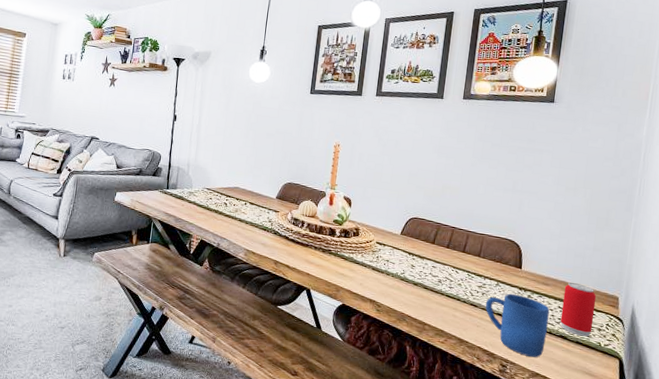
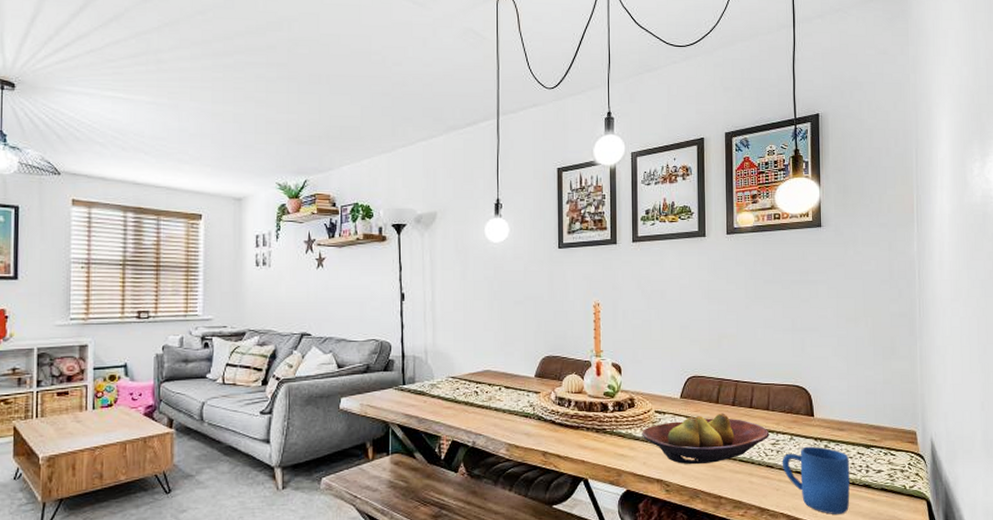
fruit bowl: none [362,252,478,294] -> present [642,413,770,465]
beverage can: present [560,282,597,337] -> none [861,422,895,482]

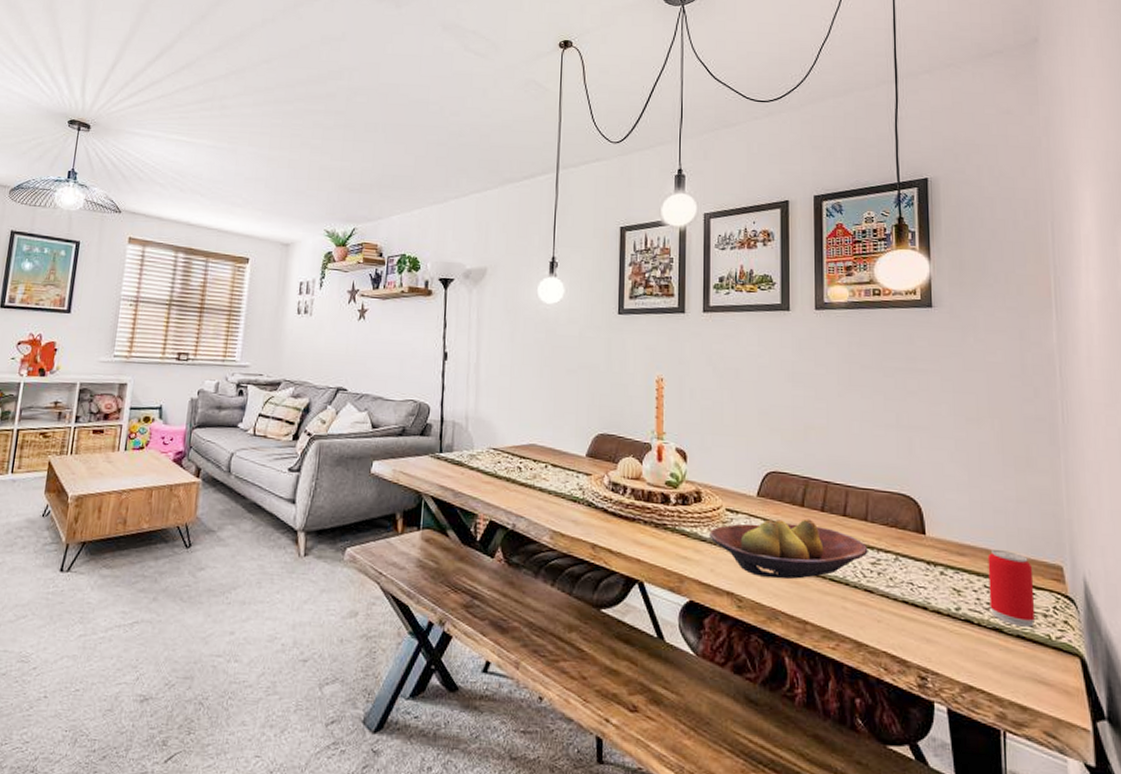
mug: present [782,446,850,515] -> none [884,571,975,663]
beverage can: none [861,422,895,482] -> present [987,549,1036,627]

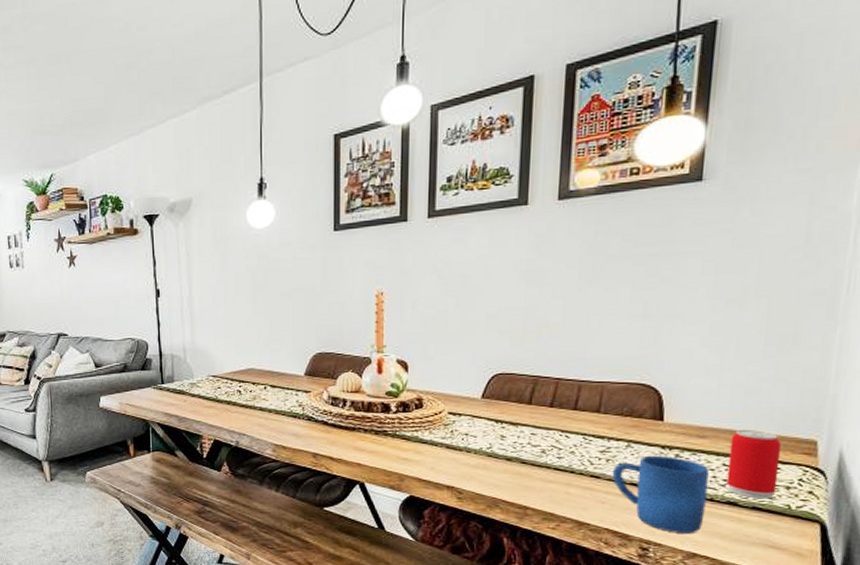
fruit bowl: present [709,519,868,579] -> none [430,415,598,472]
mug: none [884,571,975,663] -> present [612,455,709,535]

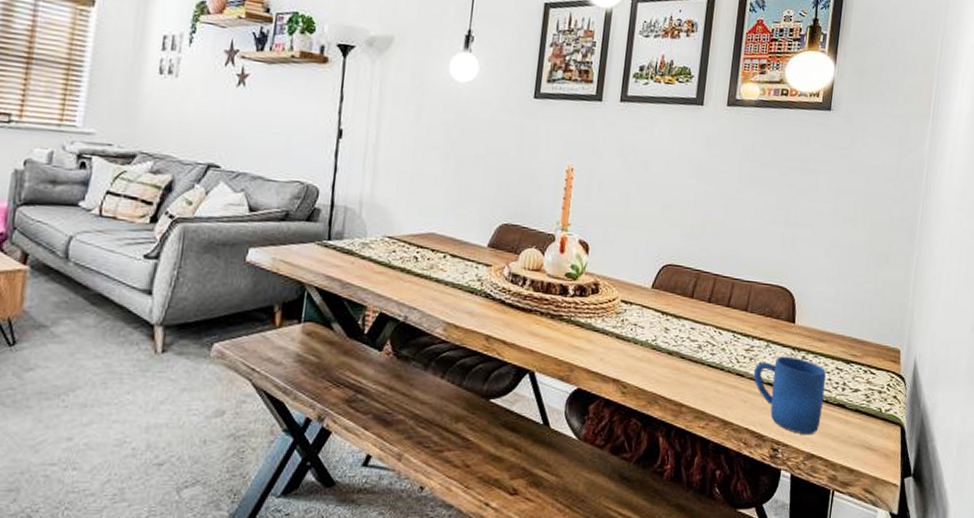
beverage can: present [726,429,782,499] -> none [838,335,877,402]

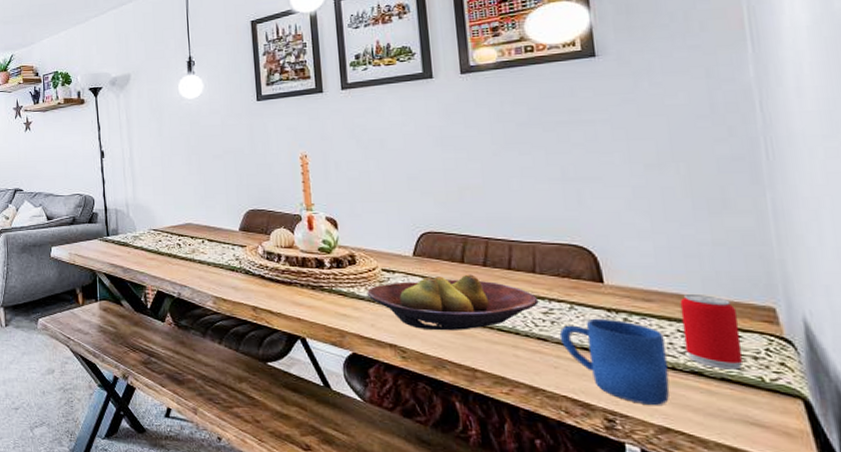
fruit bowl: none [602,309,745,366] -> present [367,274,539,331]
beverage can: none [838,335,877,402] -> present [680,293,744,370]

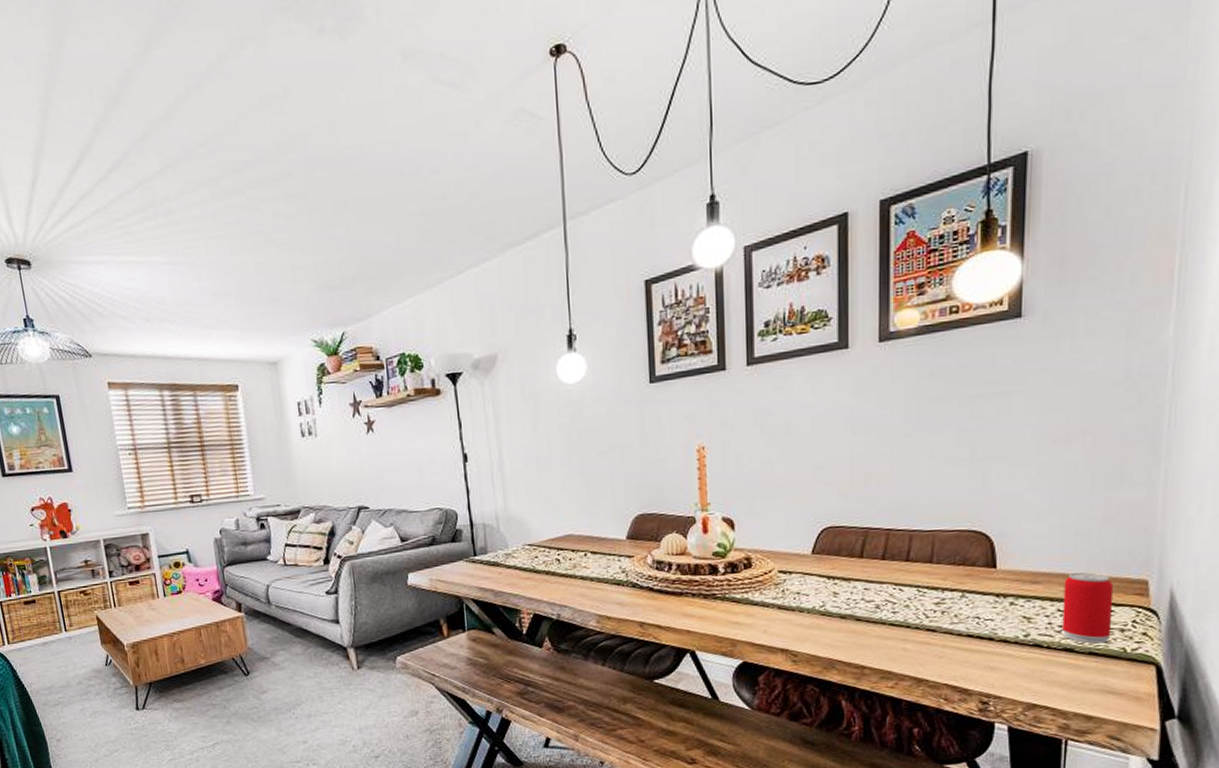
fruit bowl: present [367,274,539,331] -> none [761,569,932,632]
mug: present [559,318,670,406] -> none [948,604,1044,685]

